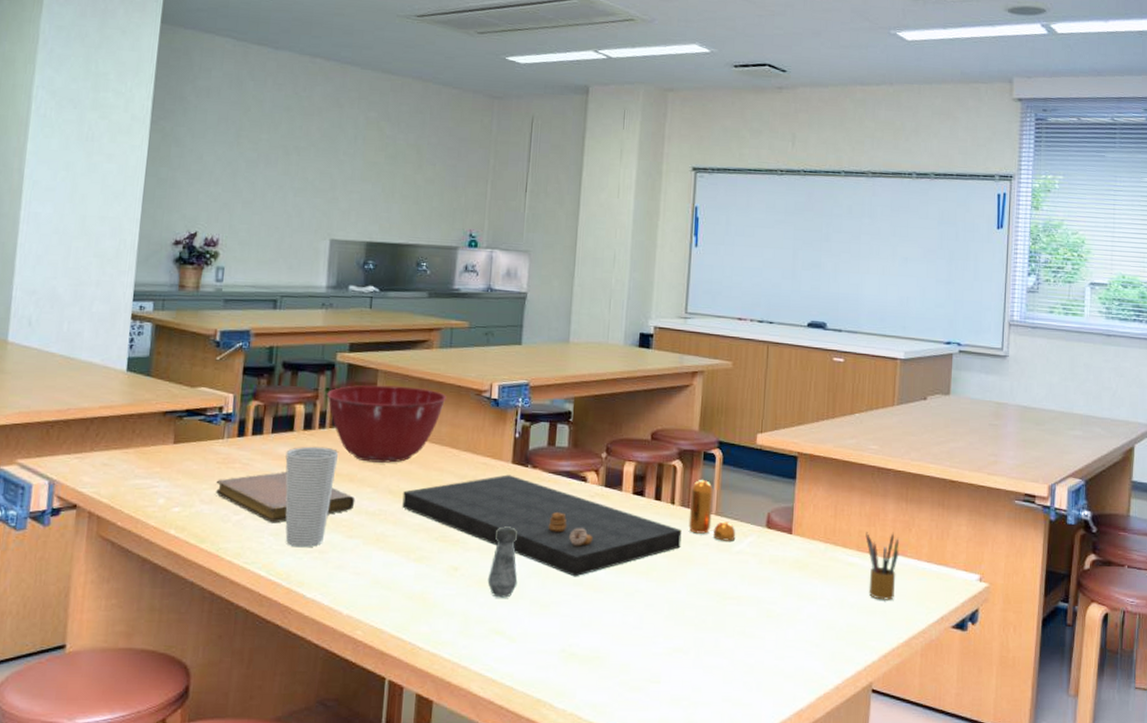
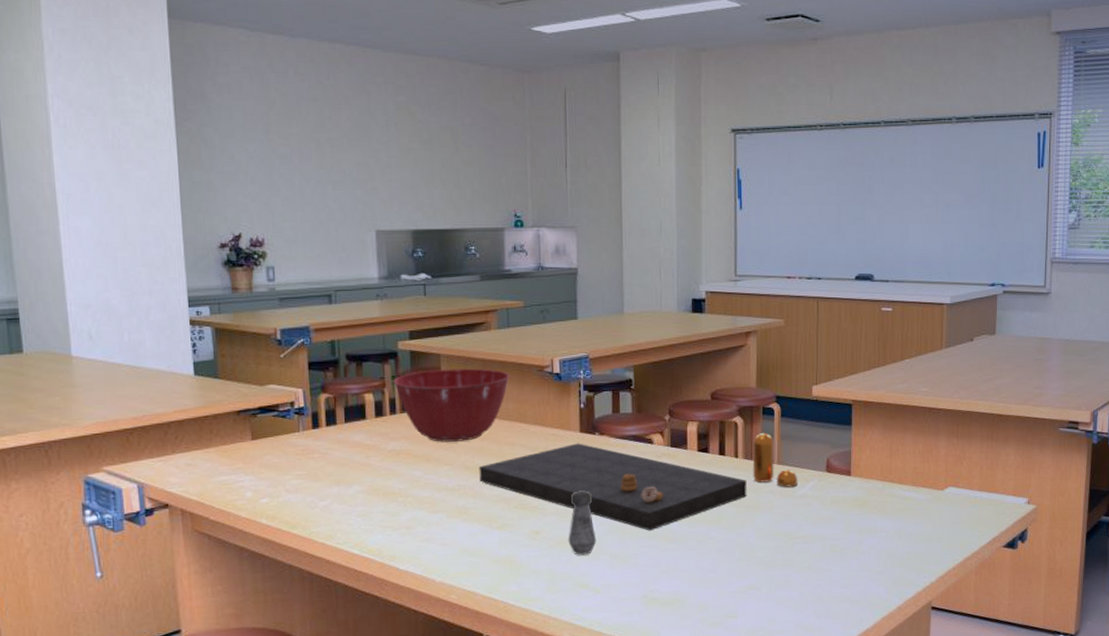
notebook: present [216,472,356,523] -> none [298,458,434,506]
cup: present [285,446,338,548] -> none [362,431,412,526]
pencil box: present [865,532,900,600] -> none [920,466,952,528]

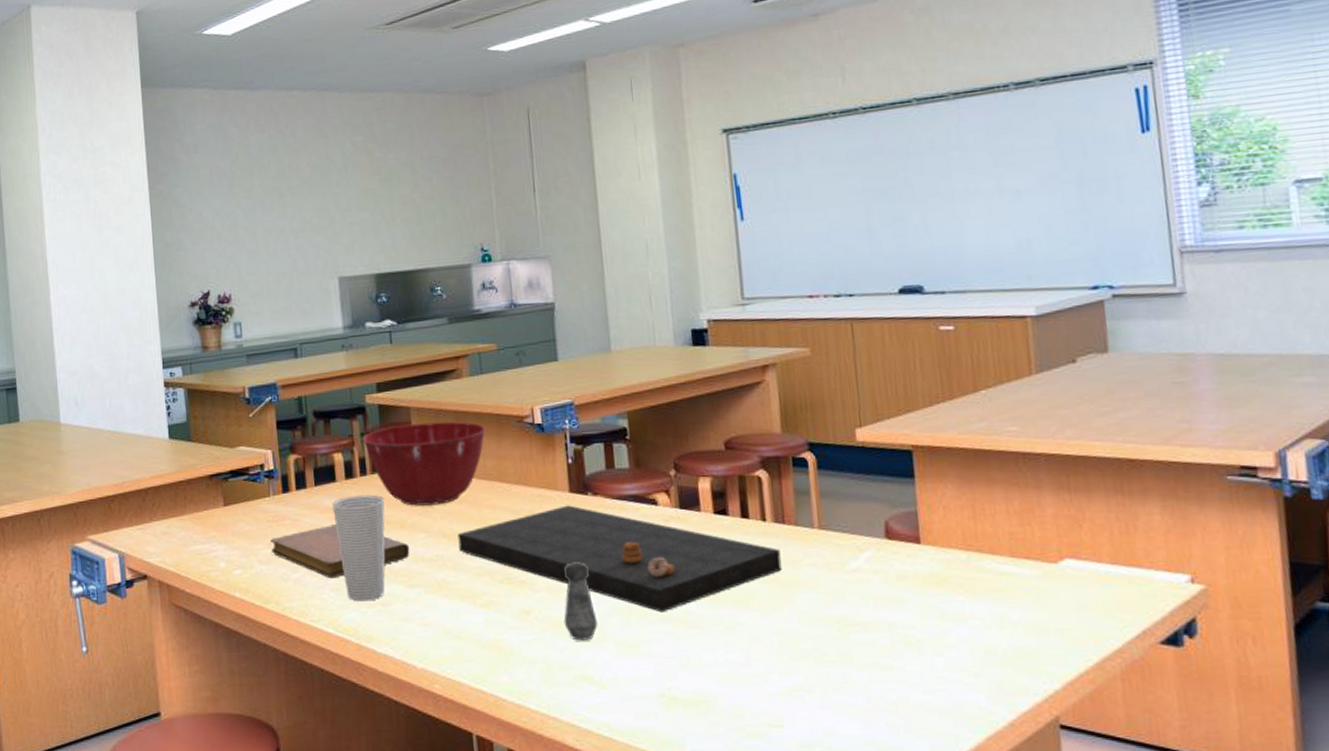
notebook: none [298,458,434,506] -> present [270,524,410,579]
cup: none [362,431,412,526] -> present [332,494,386,602]
pepper shaker: present [752,432,798,487] -> none [784,488,849,559]

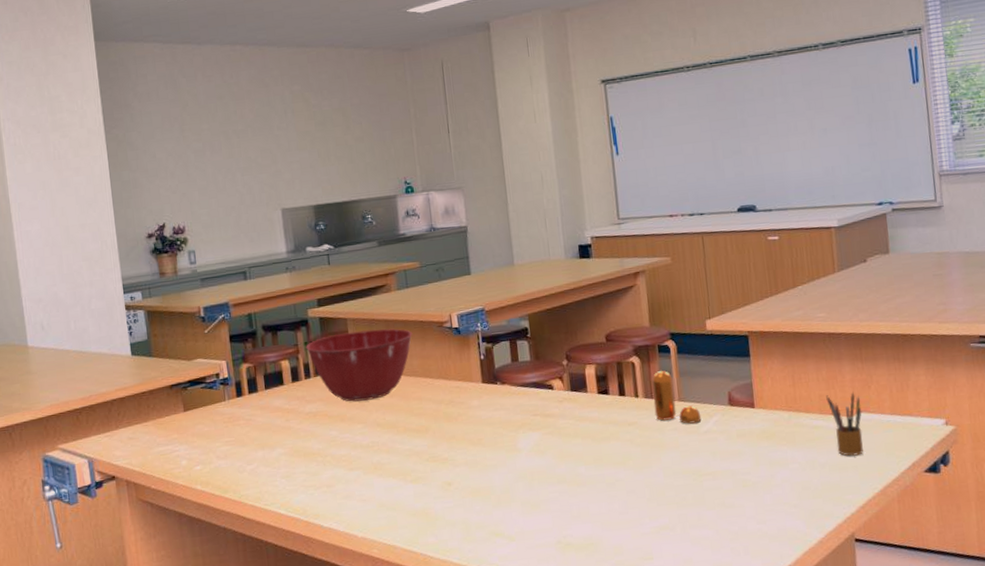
notebook: present [270,524,410,579] -> none [226,421,350,468]
cup: present [332,494,386,602] -> none [281,394,329,485]
cutting board: present [458,505,782,613] -> none [390,393,651,476]
salt shaker: present [563,562,598,641] -> none [478,439,507,504]
pepper shaker: none [784,488,849,559] -> present [652,370,702,424]
pencil box: none [1019,530,1072,615] -> present [826,391,863,456]

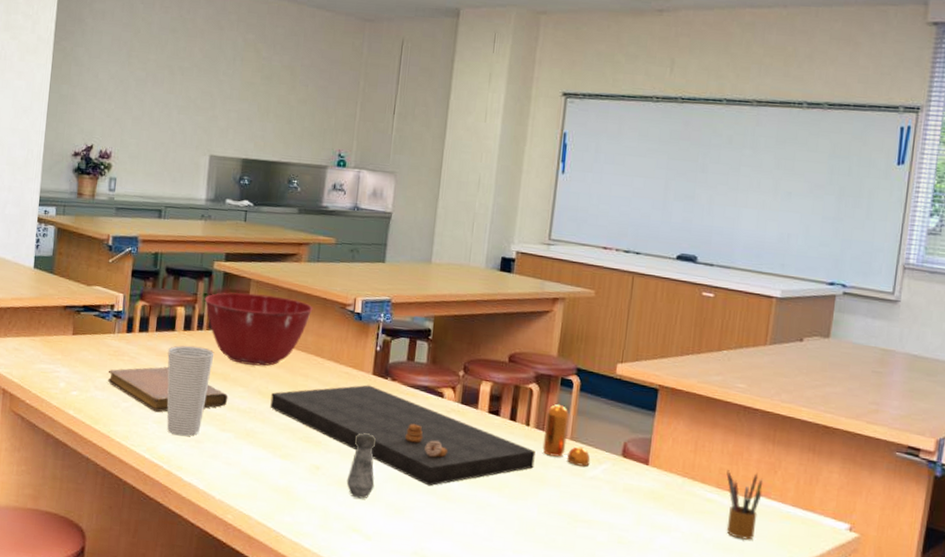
notebook: none [226,421,350,468] -> present [108,367,229,413]
cup: none [281,394,329,485] -> present [166,345,214,436]
cutting board: none [390,393,651,476] -> present [270,385,536,486]
salt shaker: none [478,439,507,504] -> present [346,432,376,499]

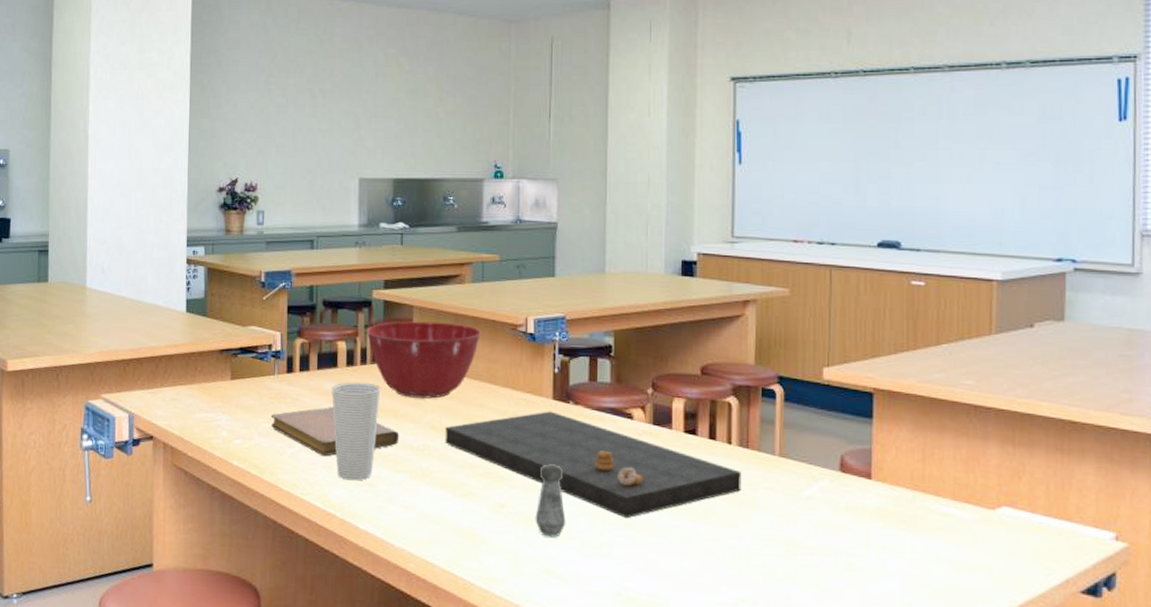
pepper shaker: present [542,403,591,467] -> none [749,417,805,486]
pencil box: present [726,470,763,540] -> none [963,479,1007,558]

